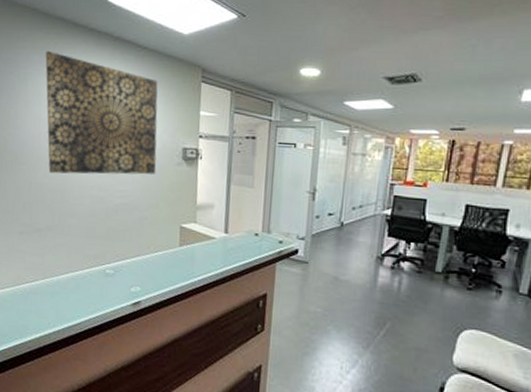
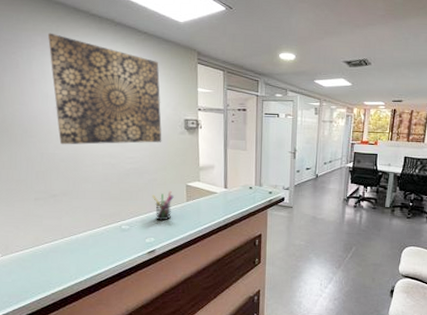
pen holder: none [141,232,166,268] -> present [152,190,174,221]

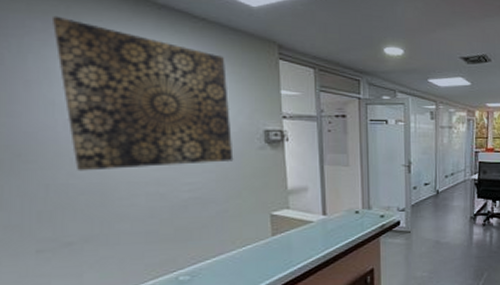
pen holder: present [152,190,174,221] -> none [222,223,254,265]

